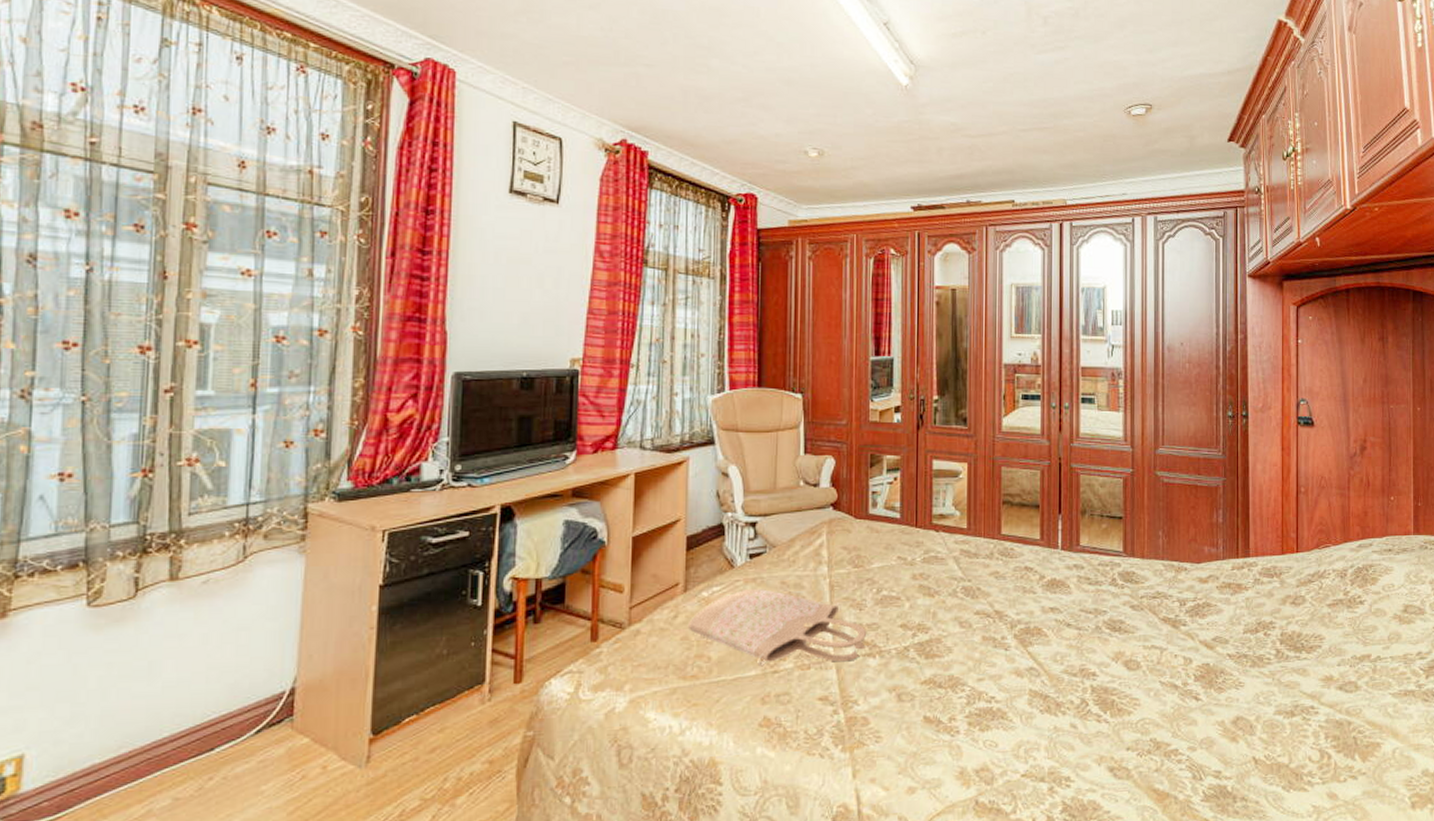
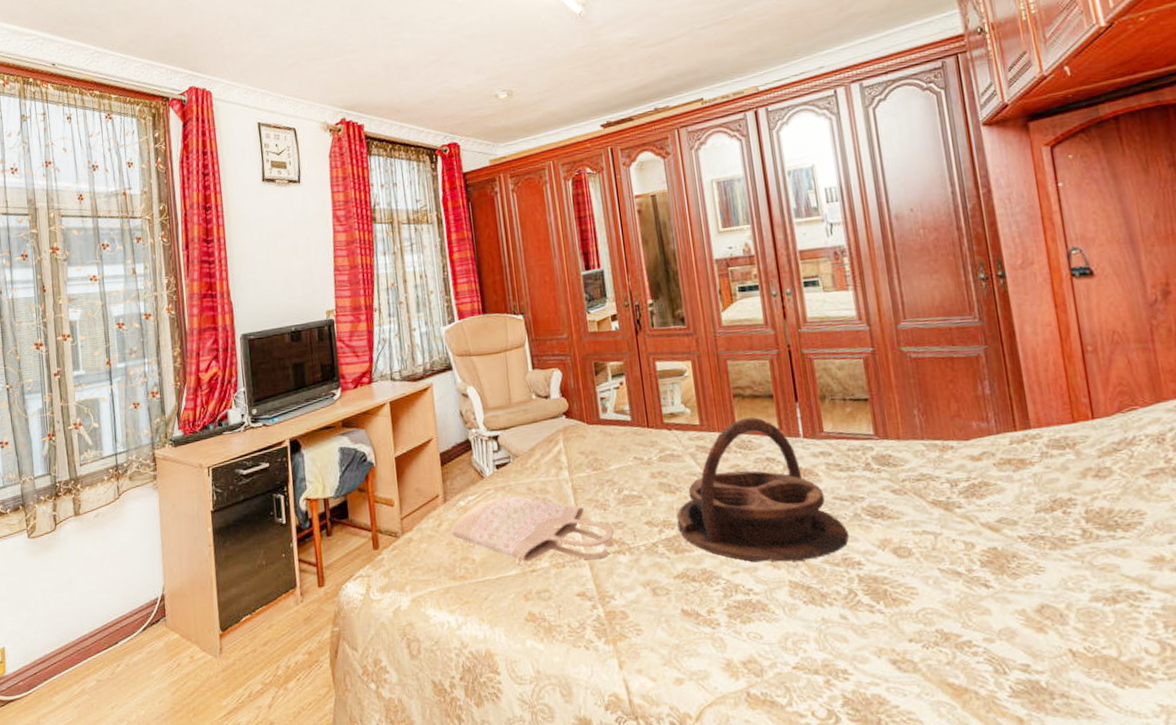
serving tray: none [932,526,1088,671] -> present [676,417,849,562]

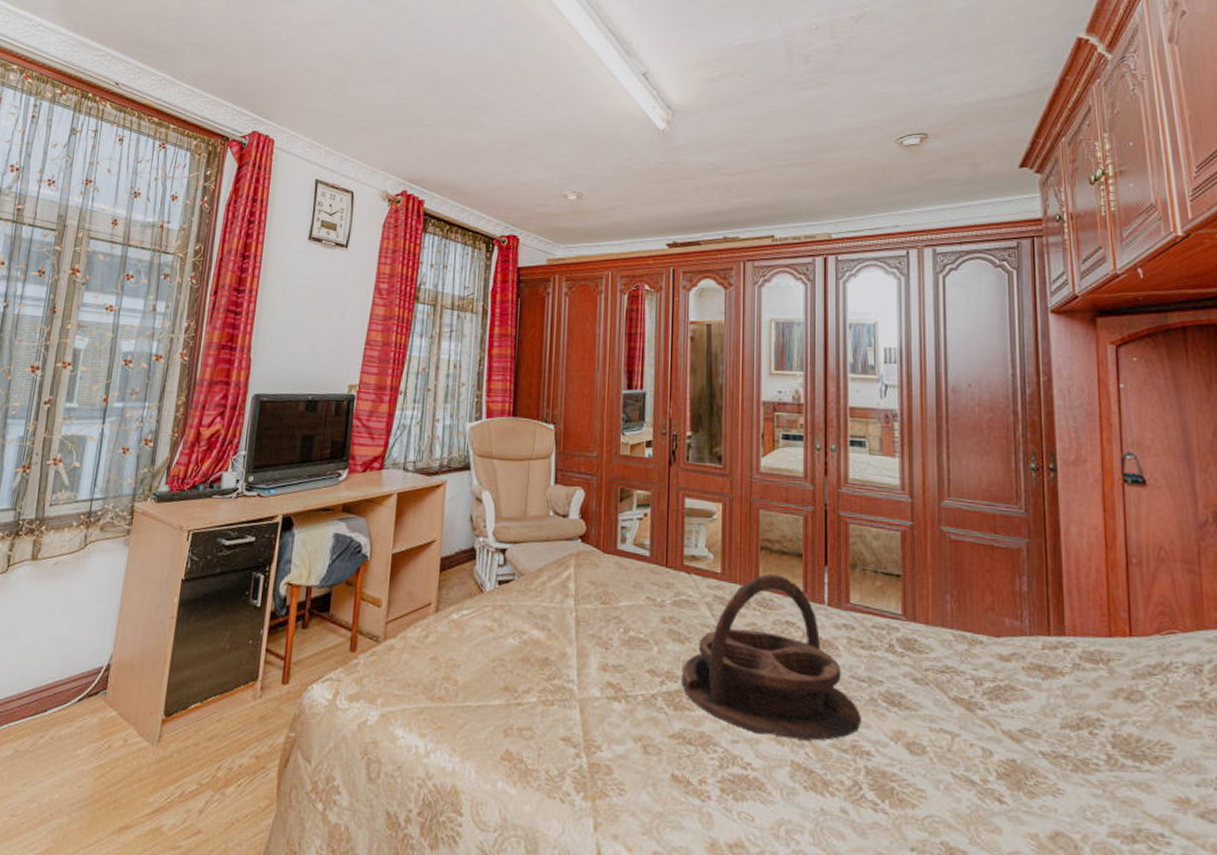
shopping bag: present [450,496,614,565] -> none [437,616,612,703]

